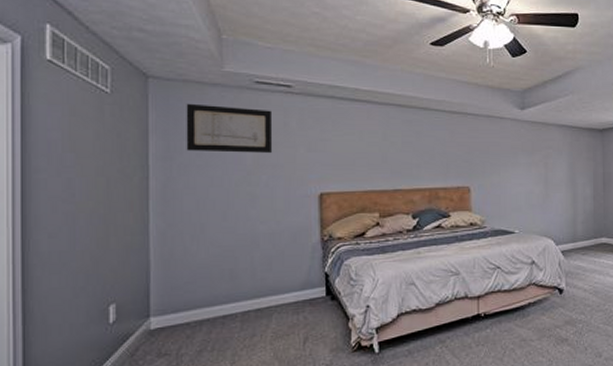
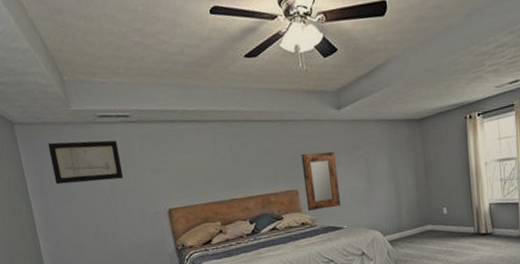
home mirror: none [477,149,514,211] -> present [301,151,341,211]

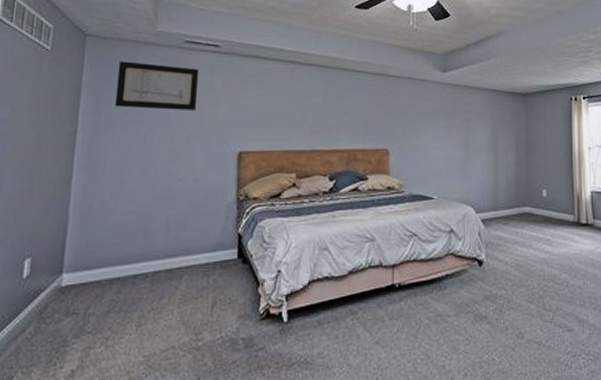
home mirror: present [301,151,341,211] -> none [396,111,434,174]

